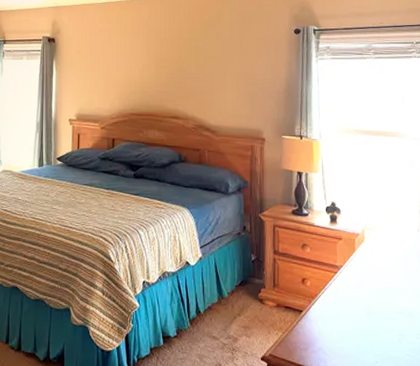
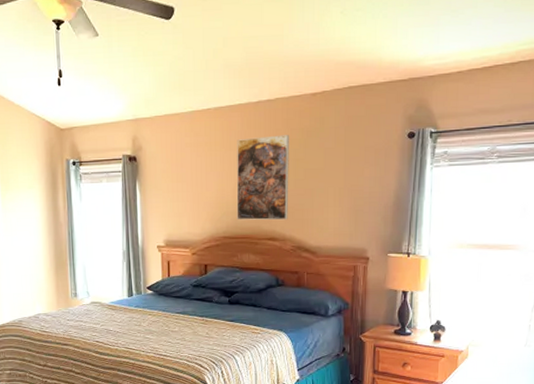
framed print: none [143,26,191,101] -> present [236,135,289,220]

